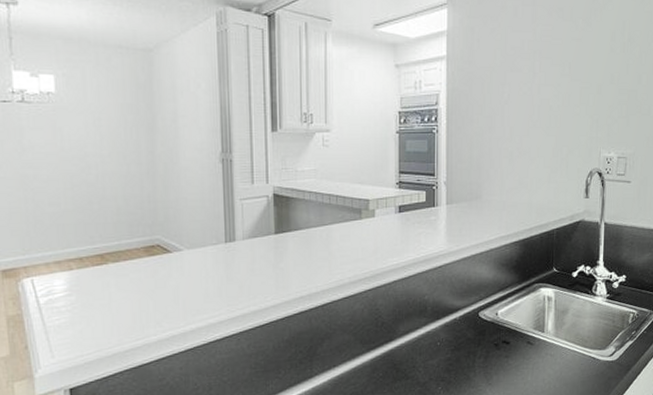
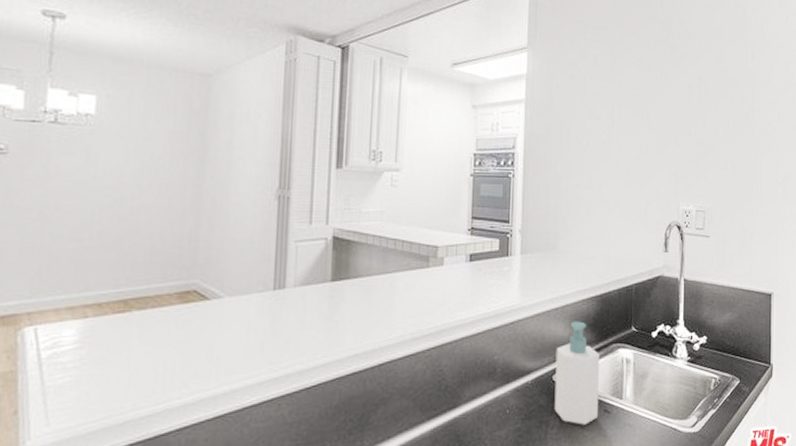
soap bottle: none [481,264,522,355] -> present [554,321,599,425]

